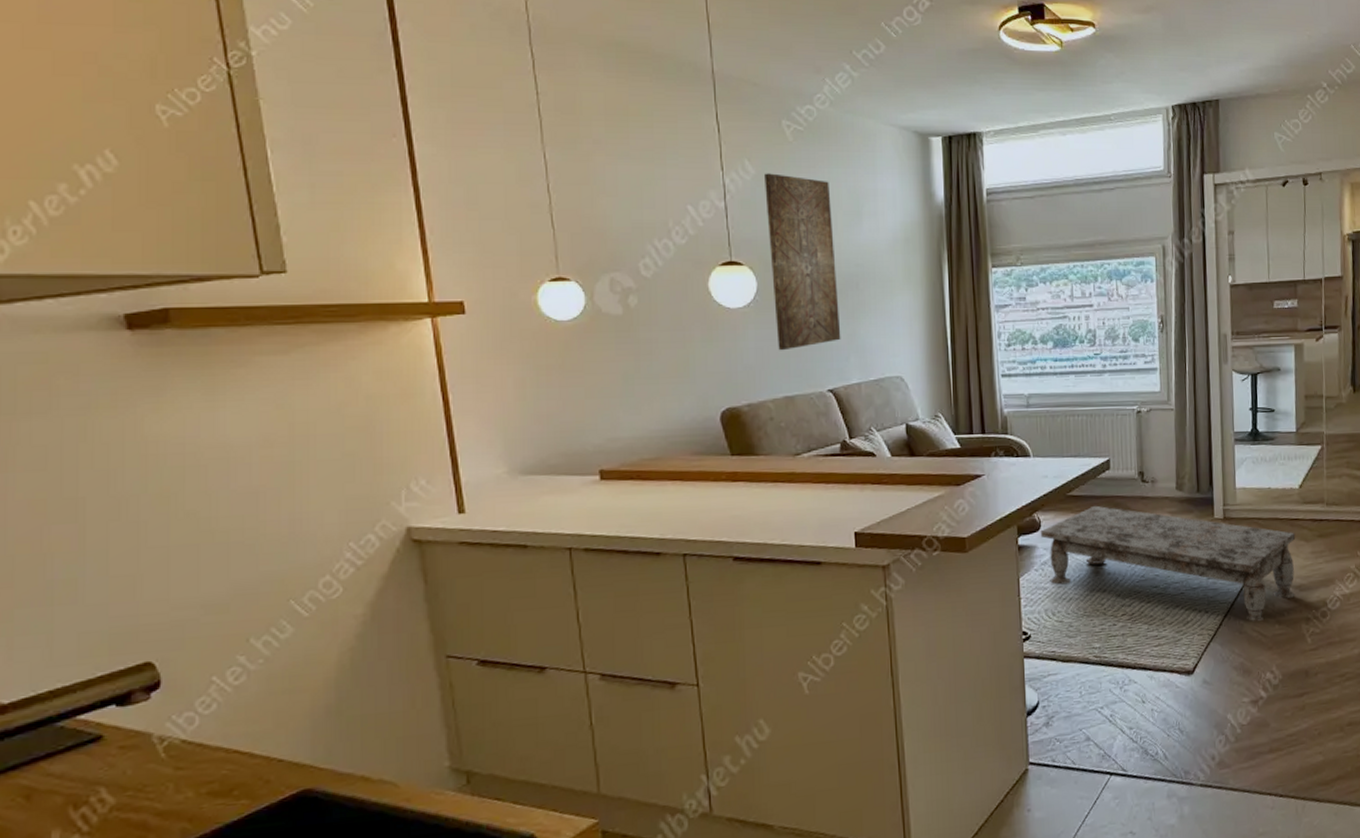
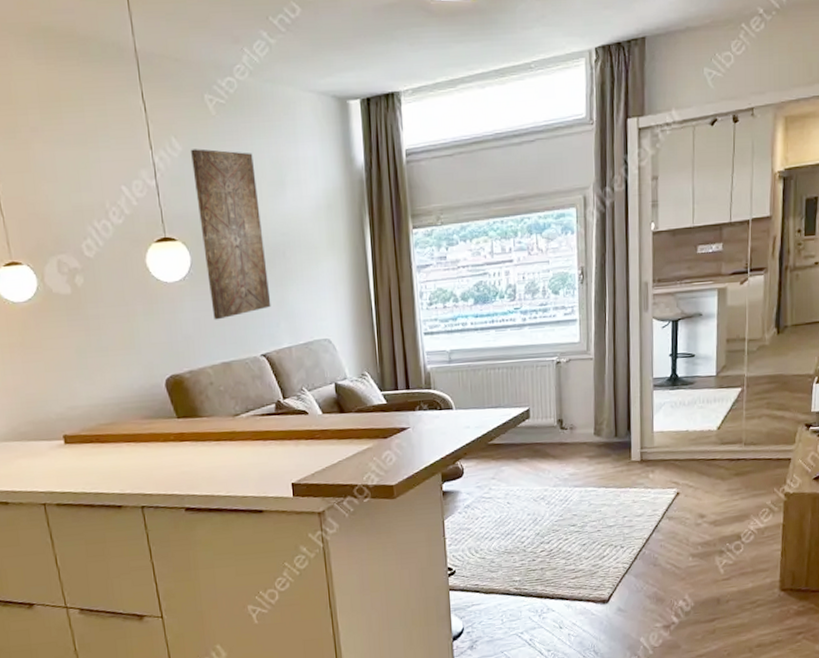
coffee table: present [1040,505,1296,622] -> none [463,452,712,556]

